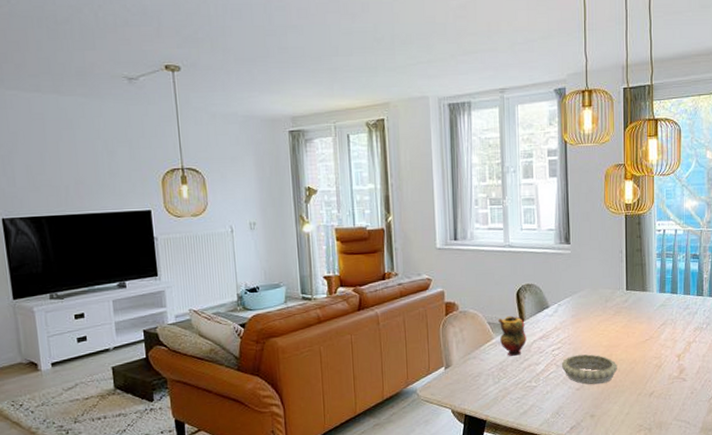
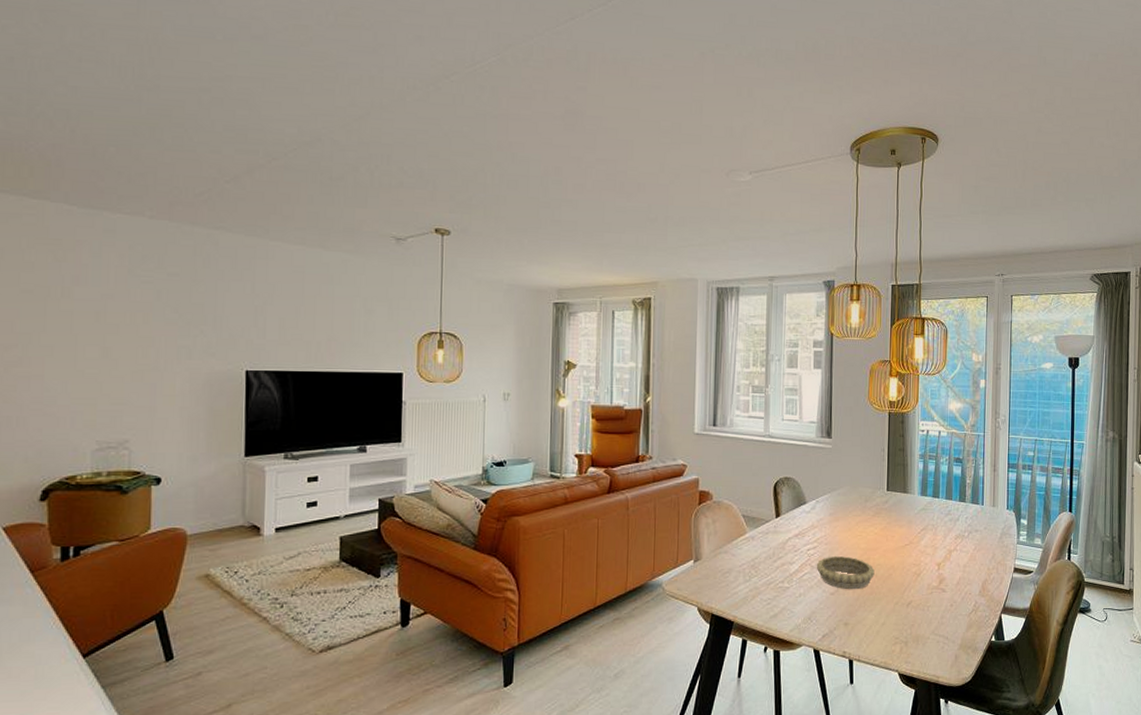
teapot: present [497,315,527,357] -> none [752,509,781,554]

